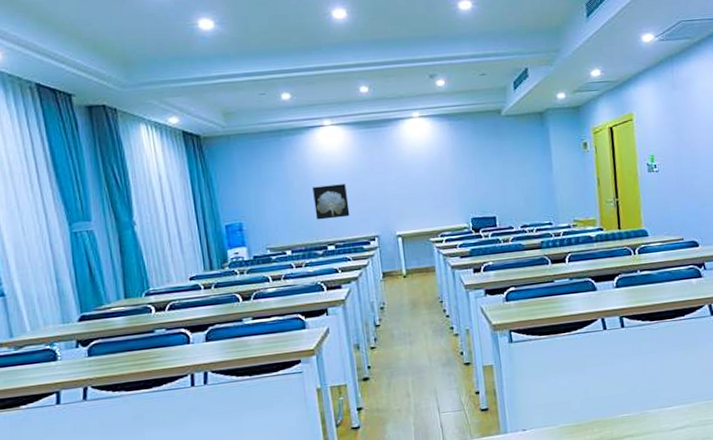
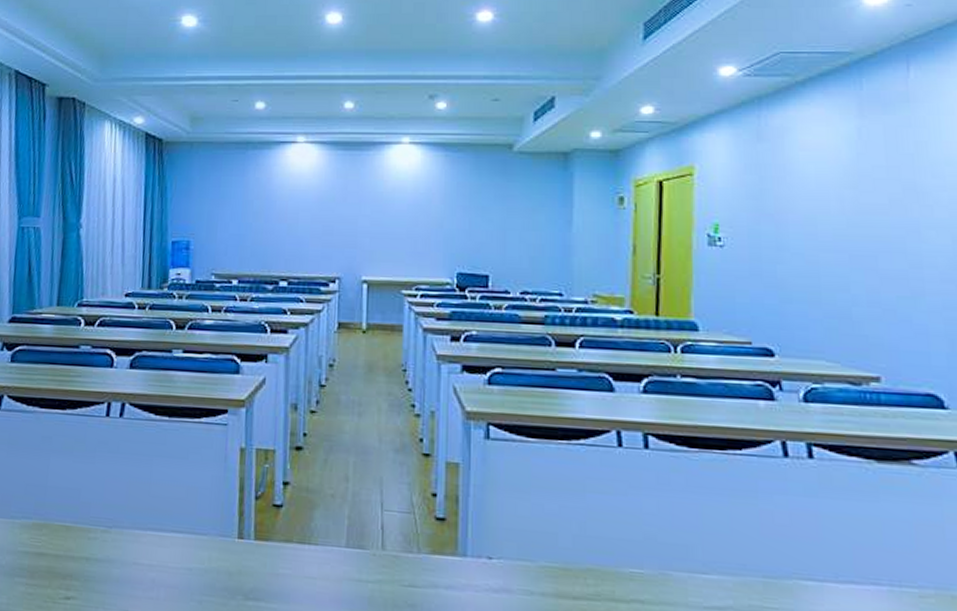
wall art: present [313,184,350,220] -> none [271,210,312,251]

